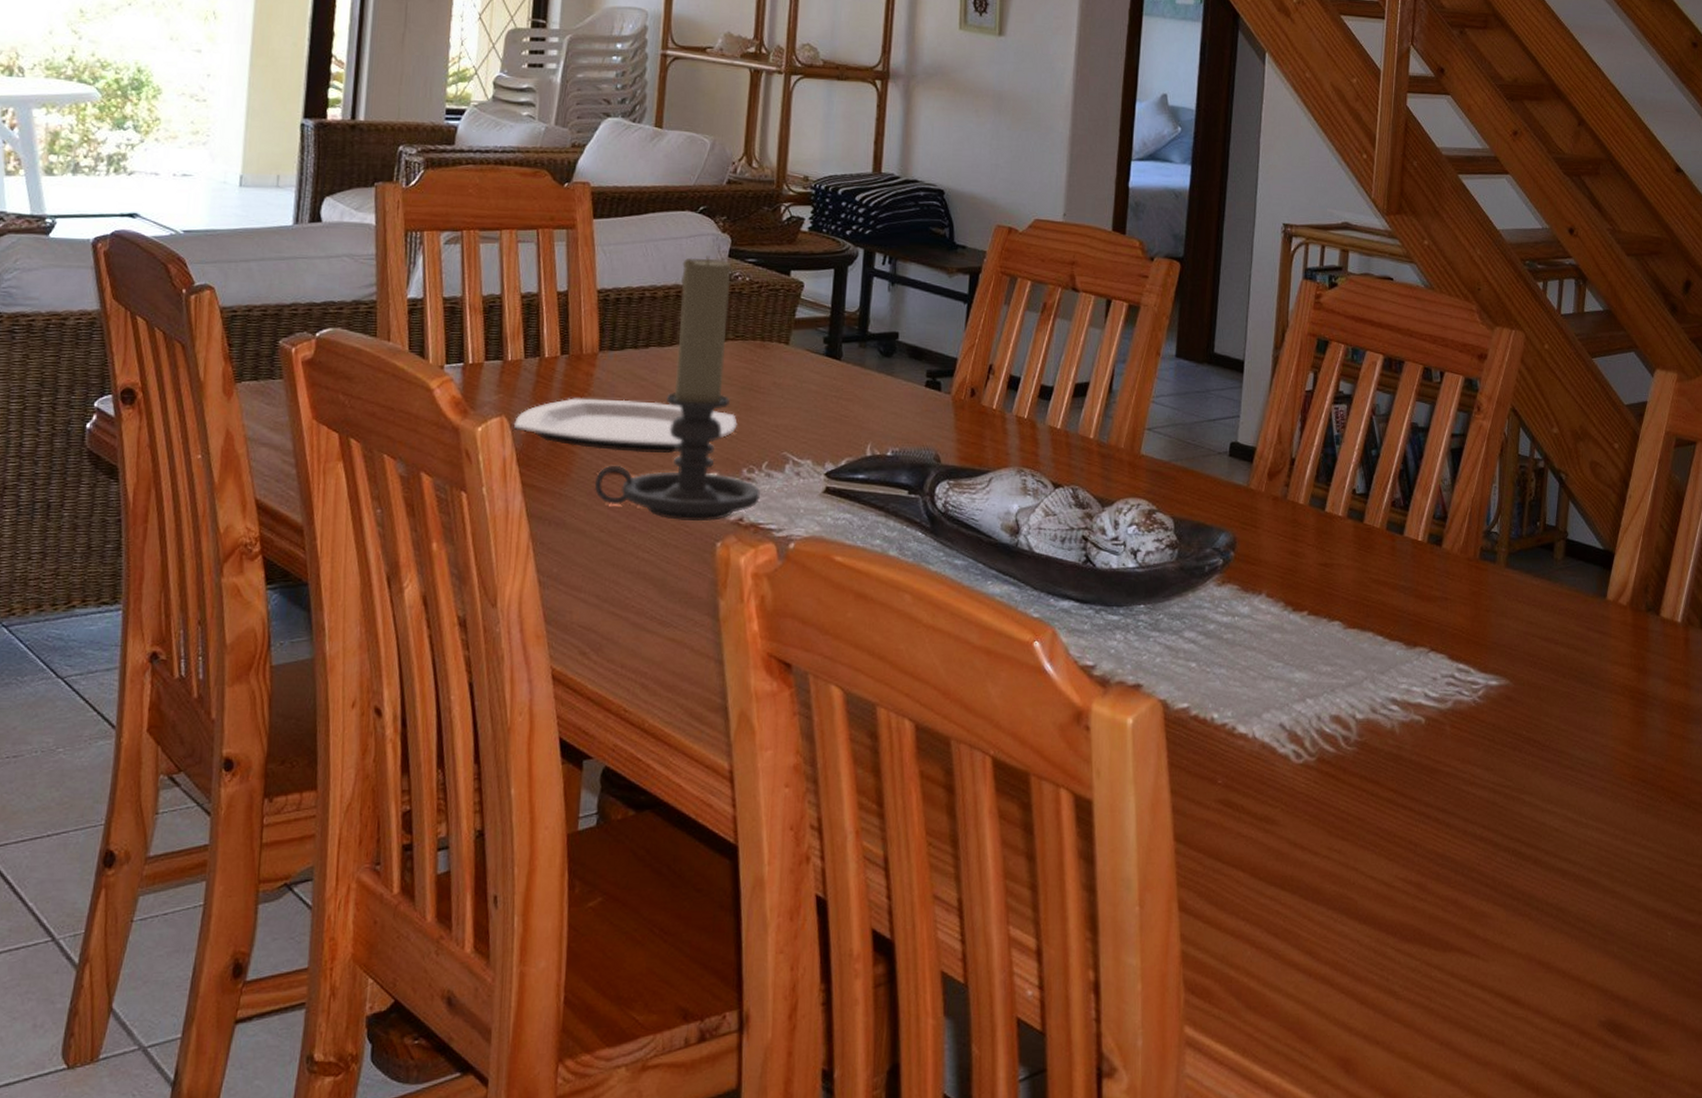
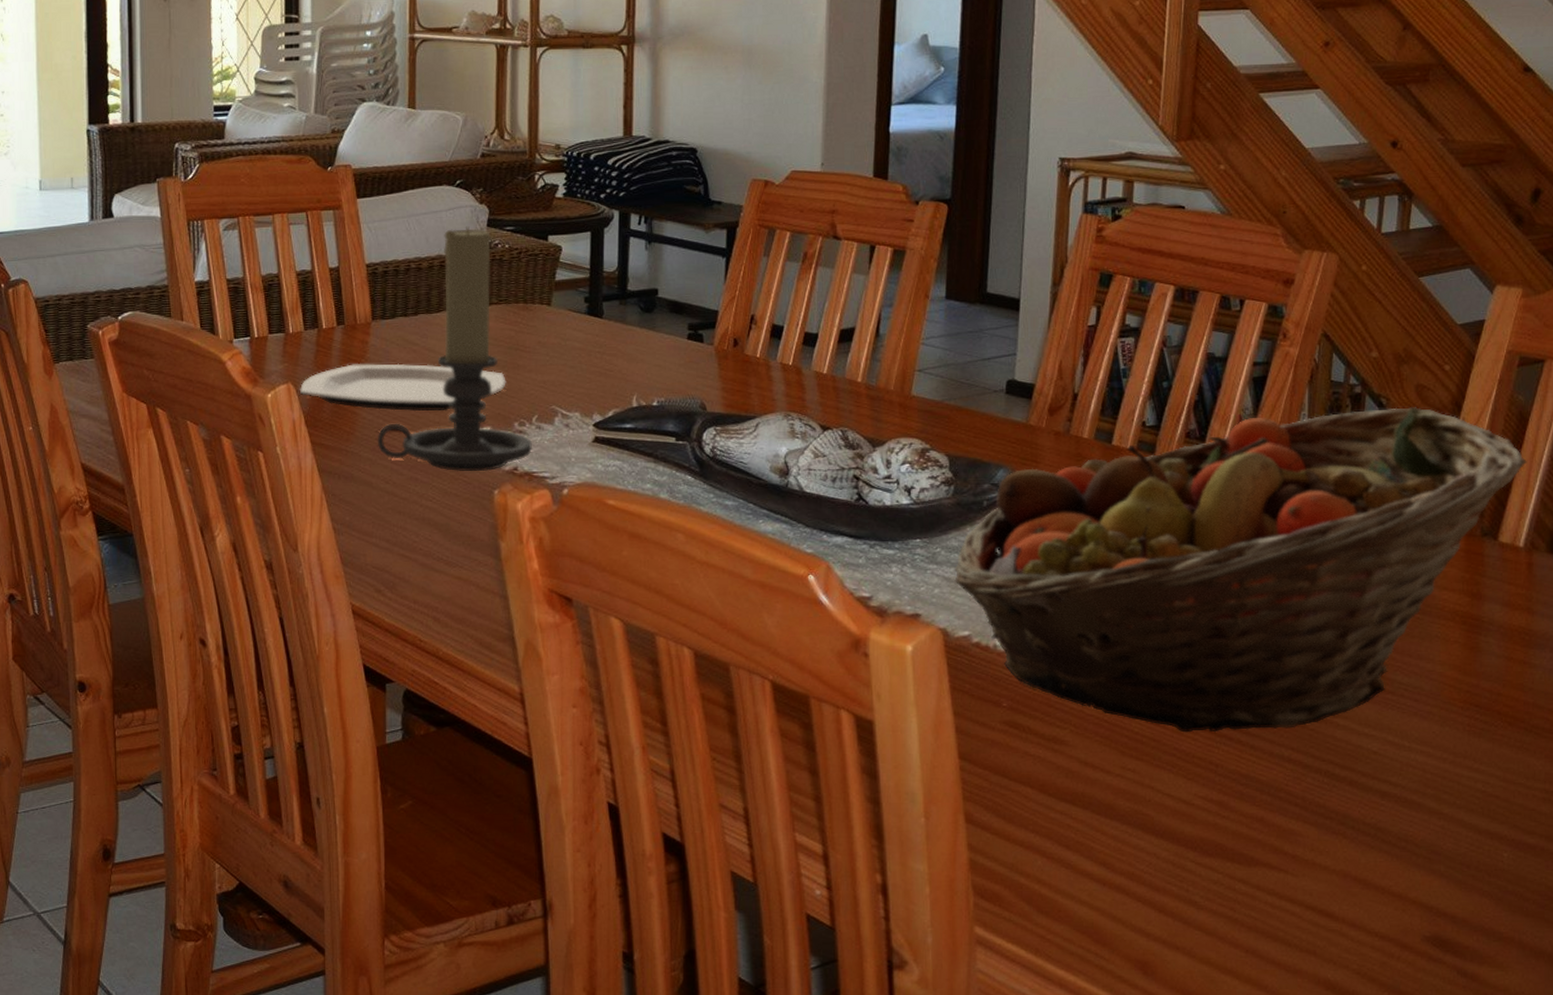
fruit basket: none [1175,483,1683,811] -> present [954,407,1527,733]

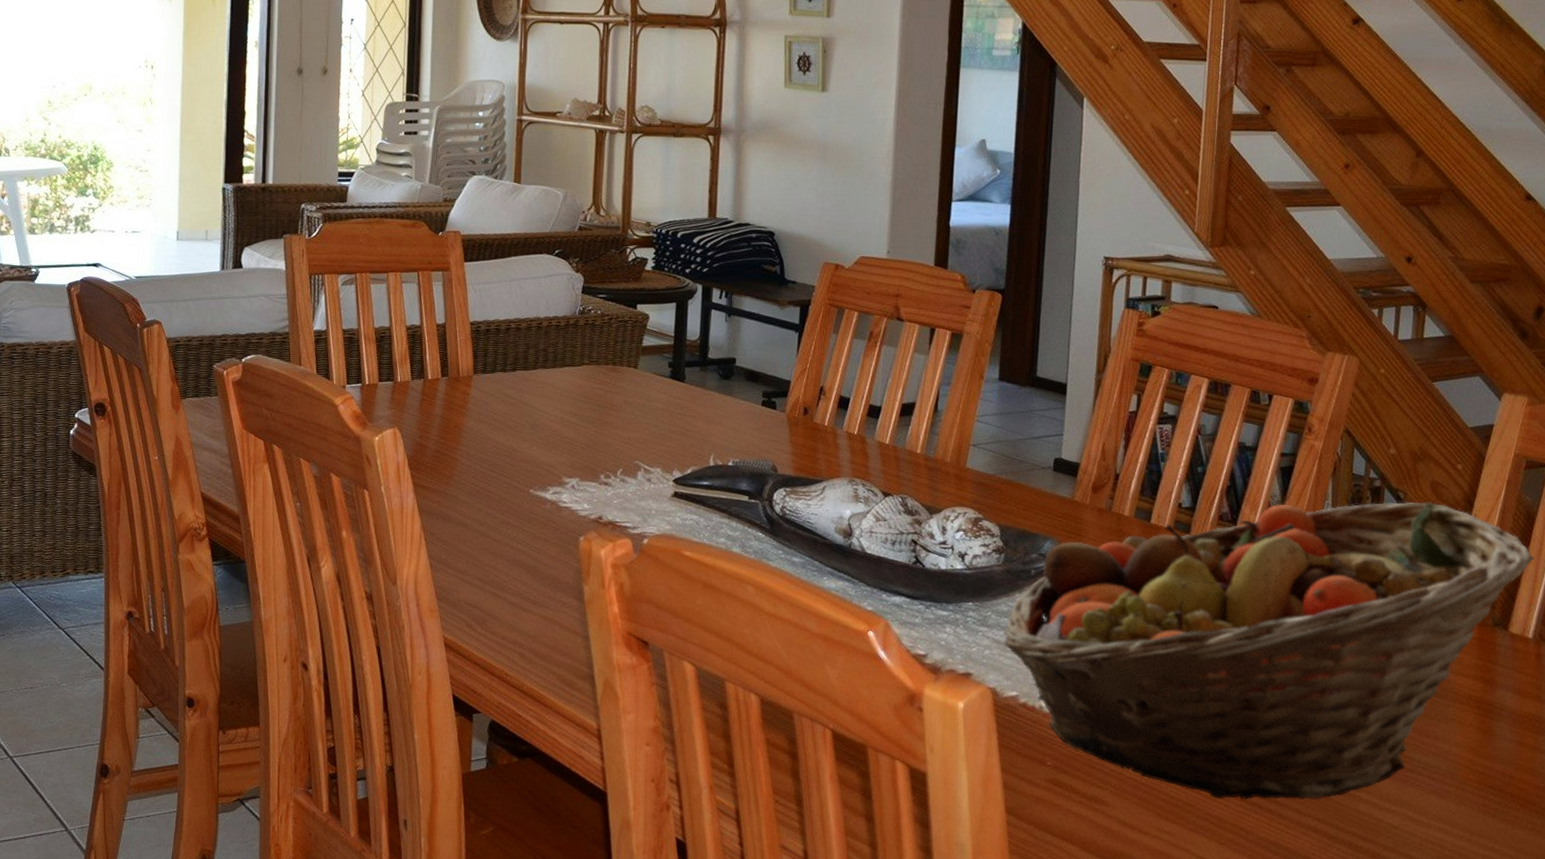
plate: present [300,363,506,412] -> none [405,413,595,461]
candle holder: present [377,226,532,471] -> none [473,292,616,518]

